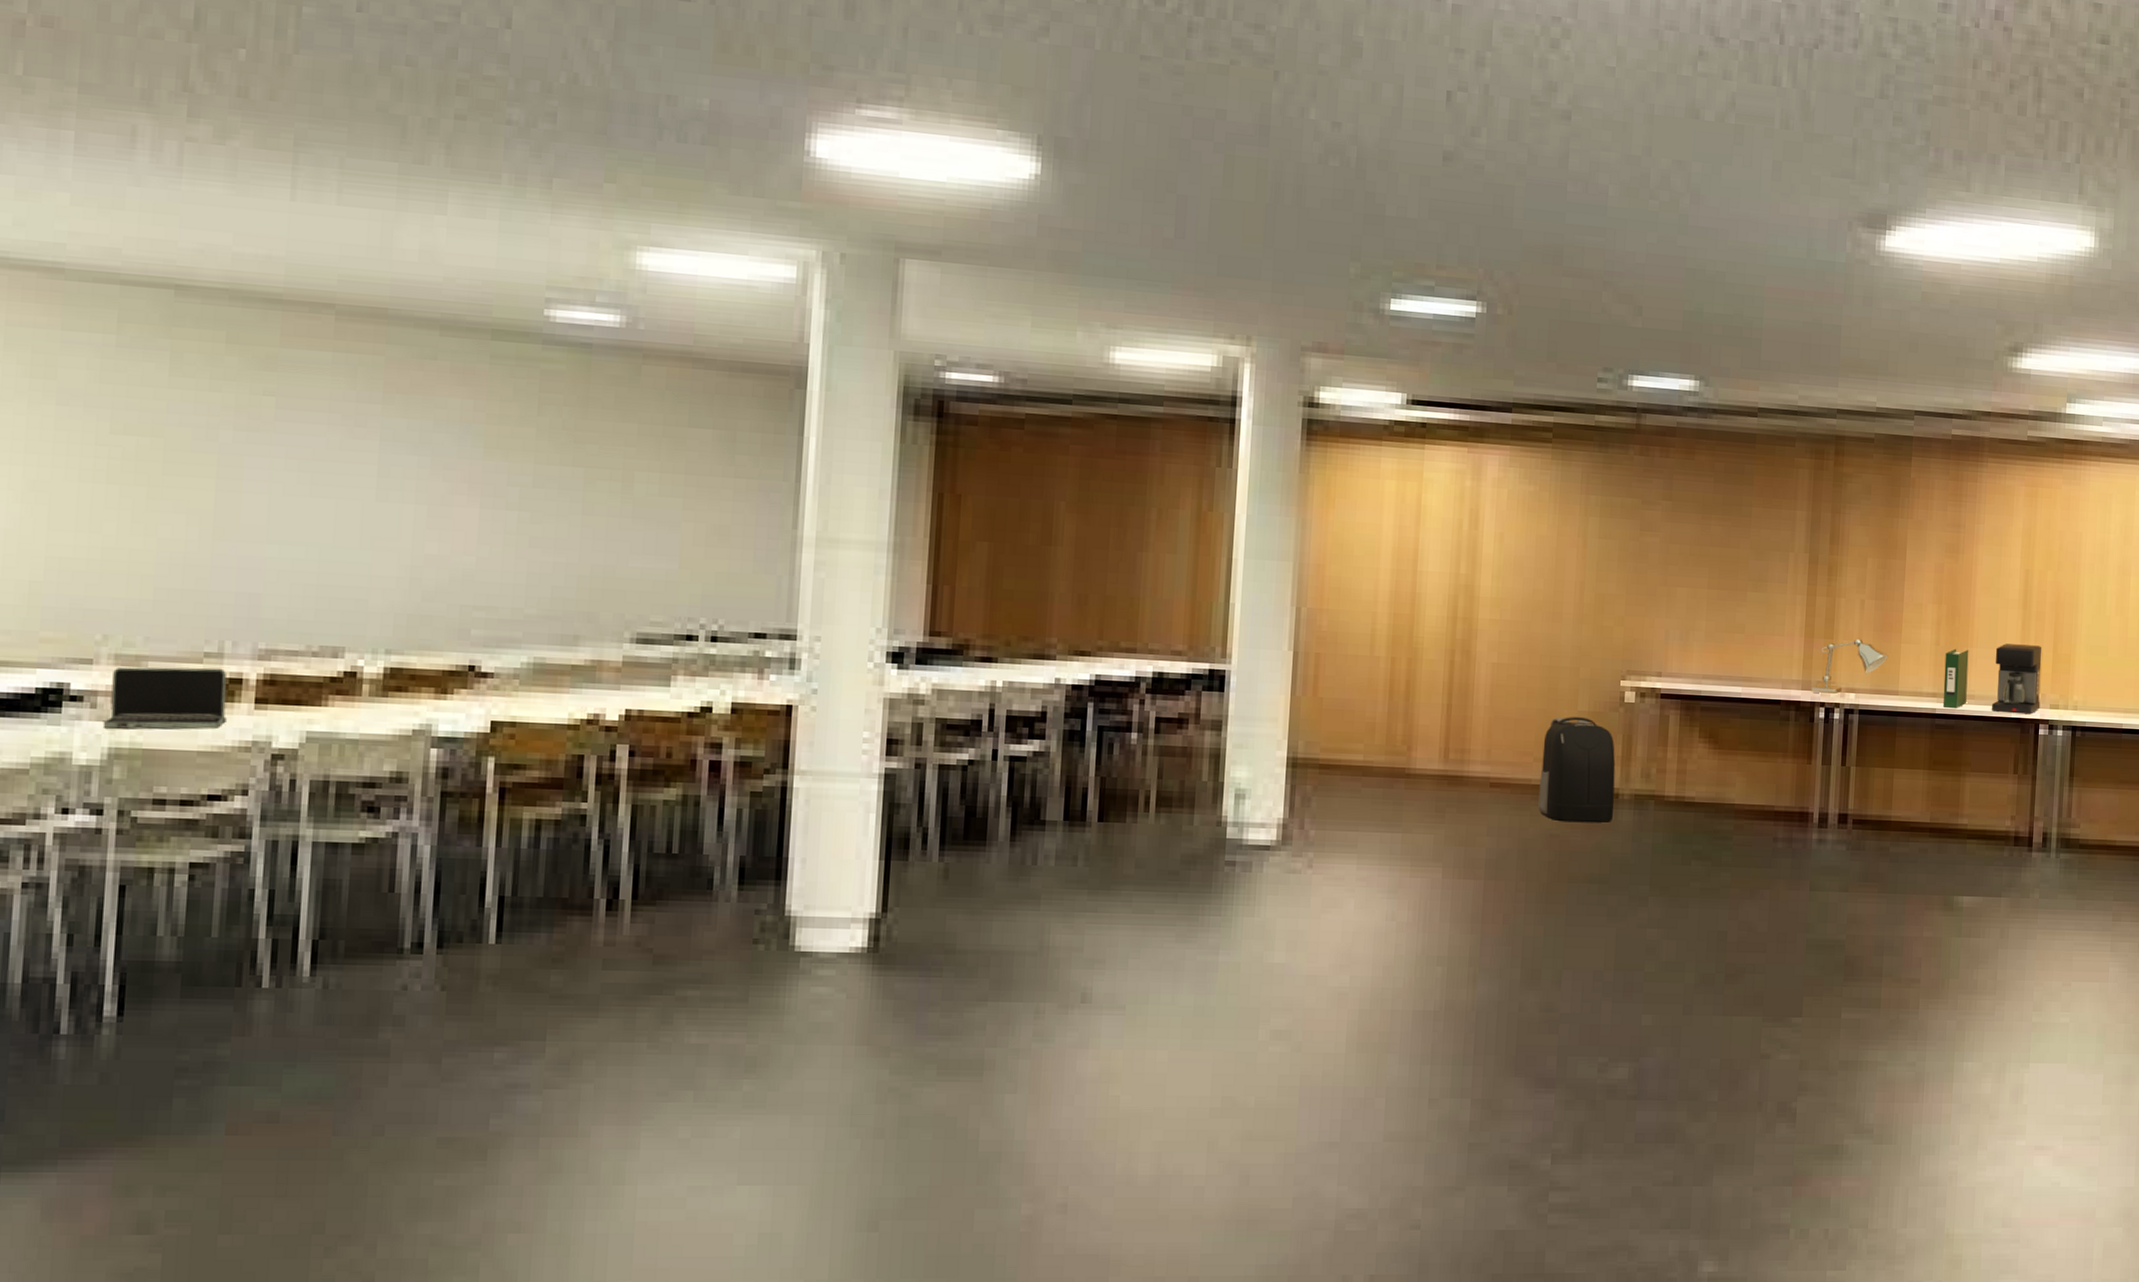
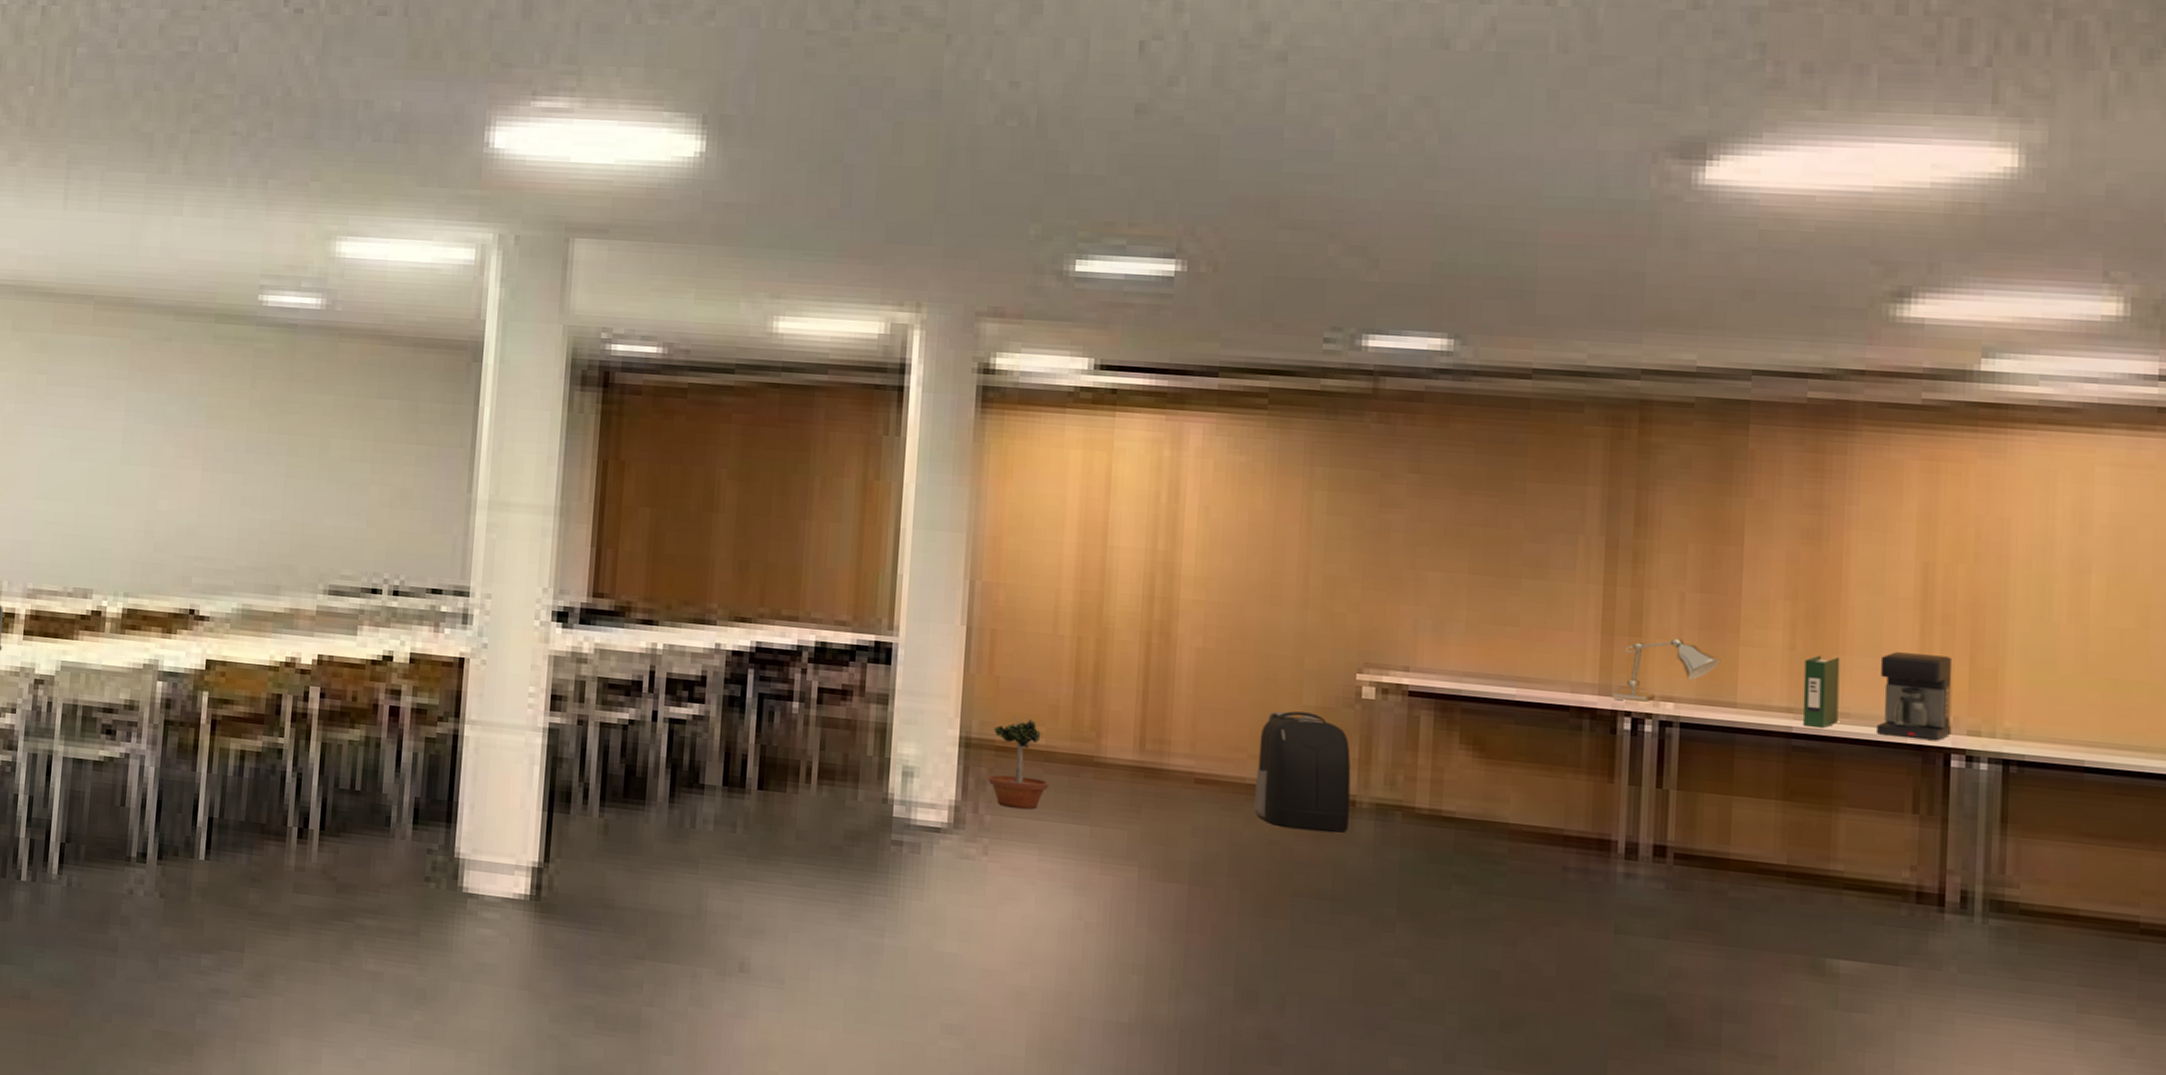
potted tree: none [1312,735,1368,823] -> present [987,716,1050,810]

